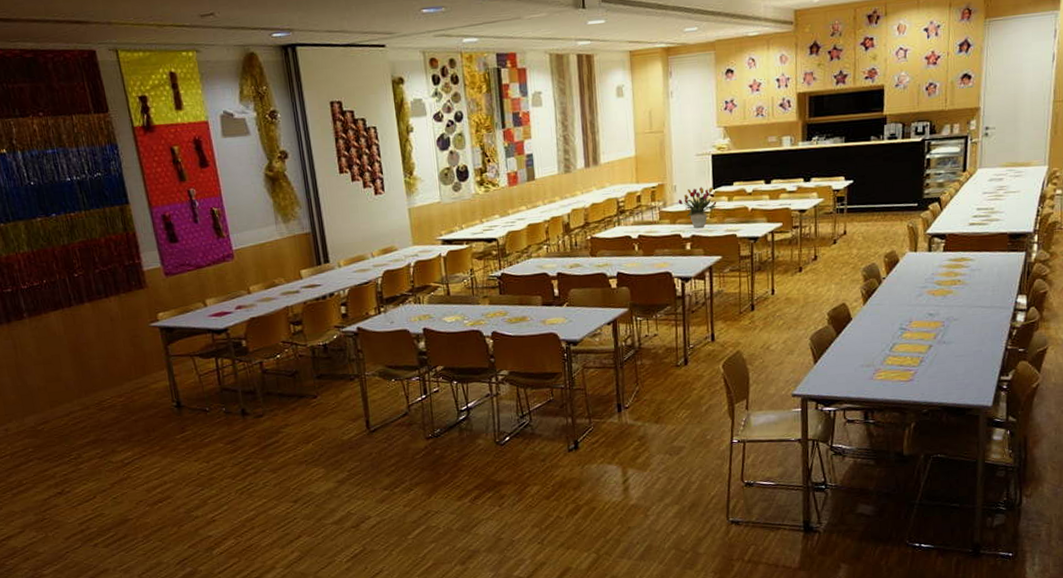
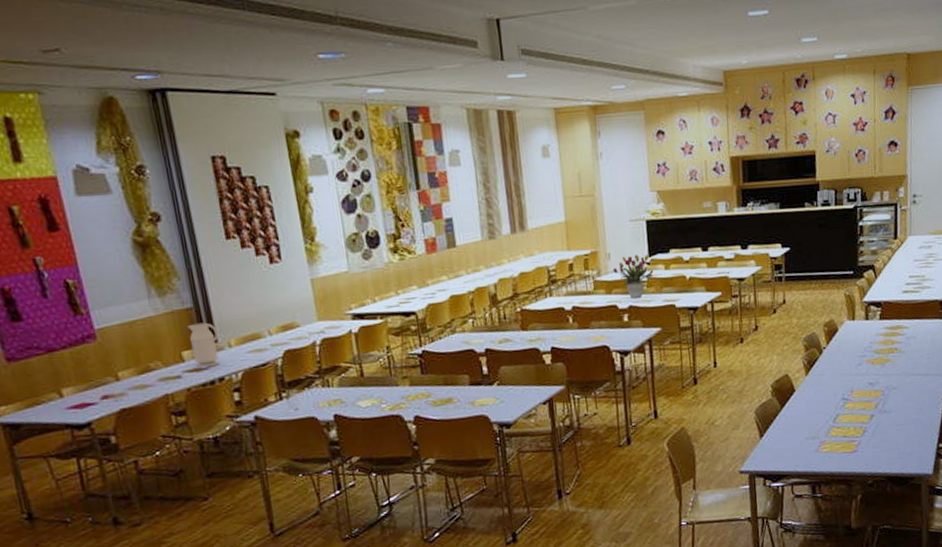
water jug: none [305,245,331,285] -> present [187,322,220,369]

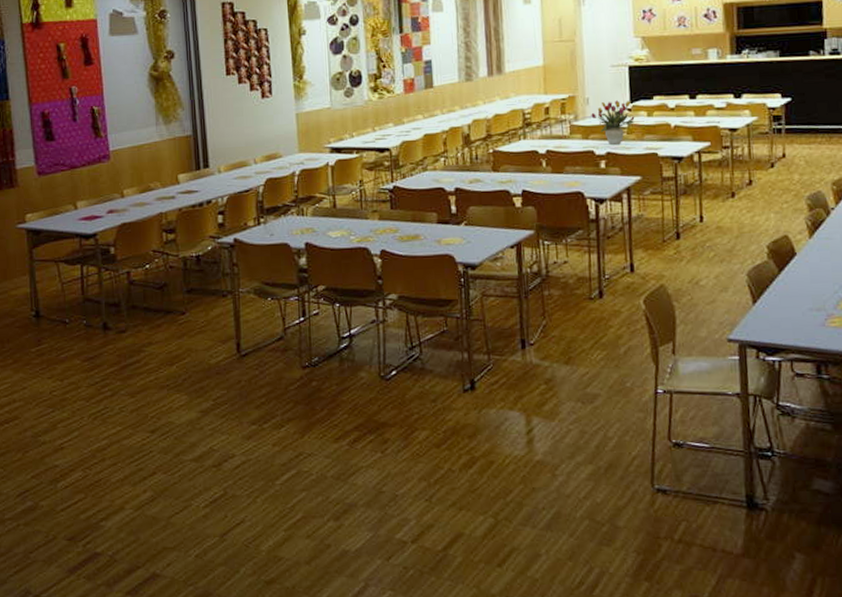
water jug: present [187,322,220,369] -> none [185,149,211,191]

